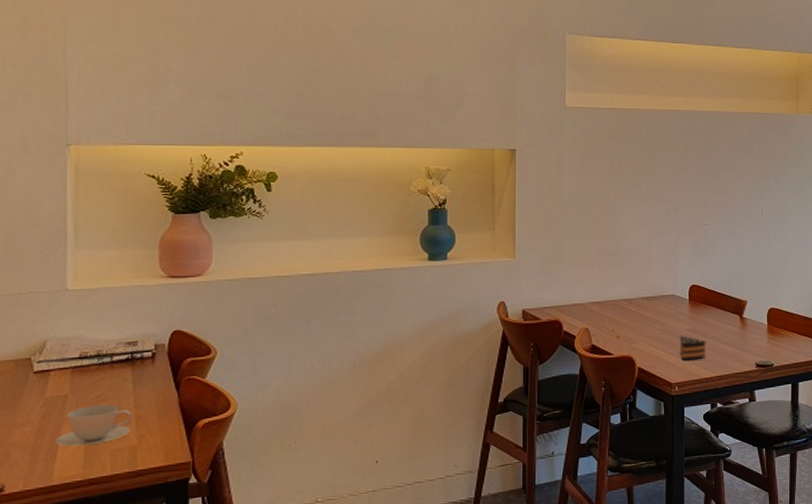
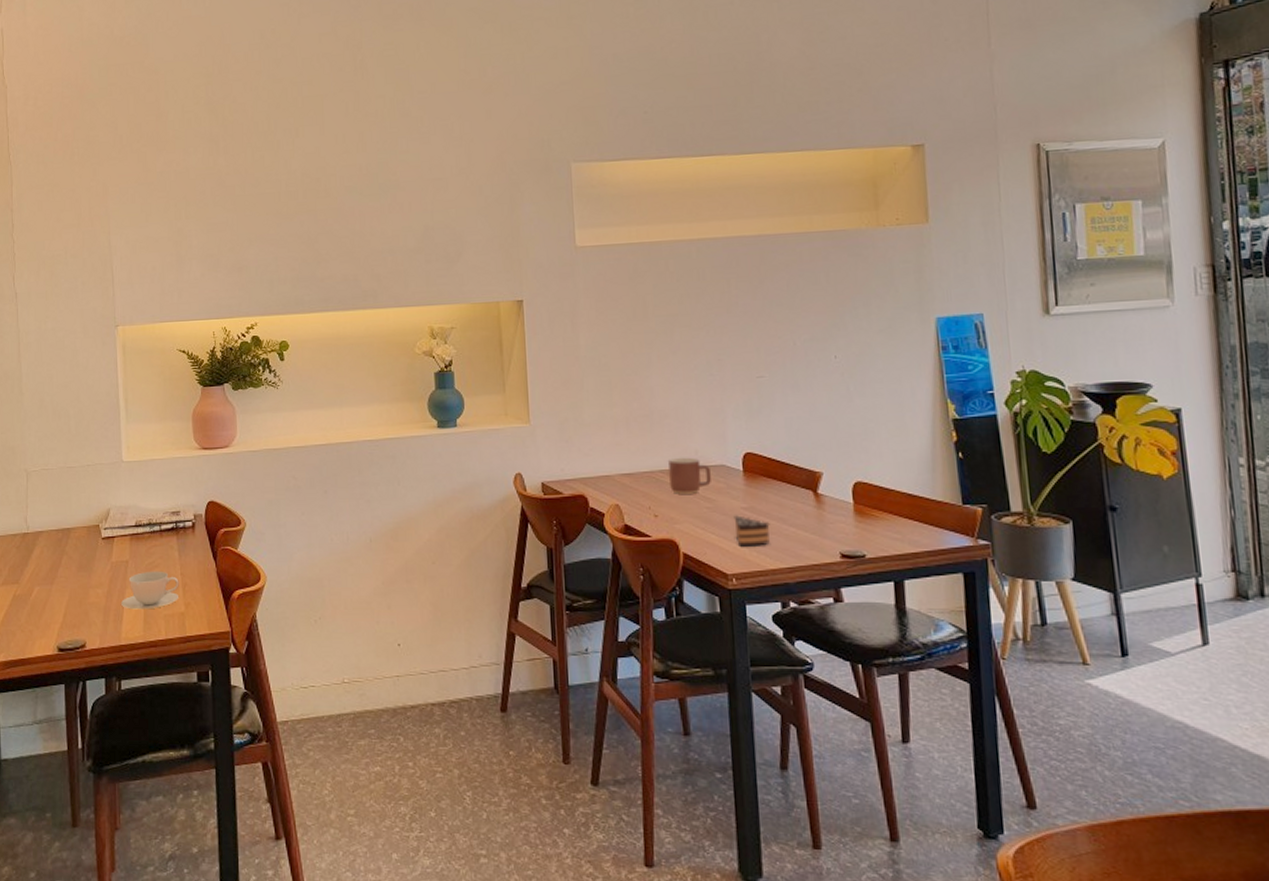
mug: none [630,288,664,319] -> present [667,457,711,494]

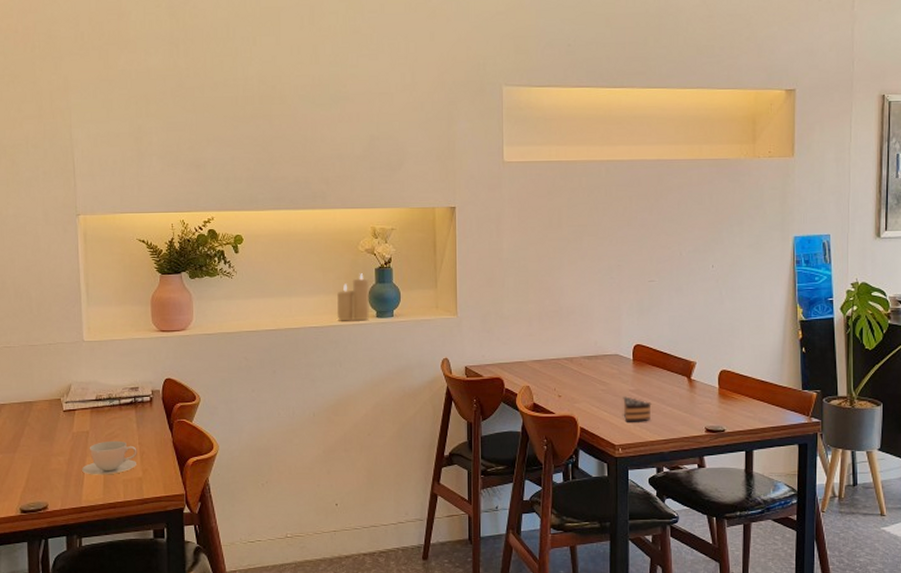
candle: none [393,379,430,432] -> present [336,273,369,320]
mug: present [667,457,711,494] -> none [571,347,606,378]

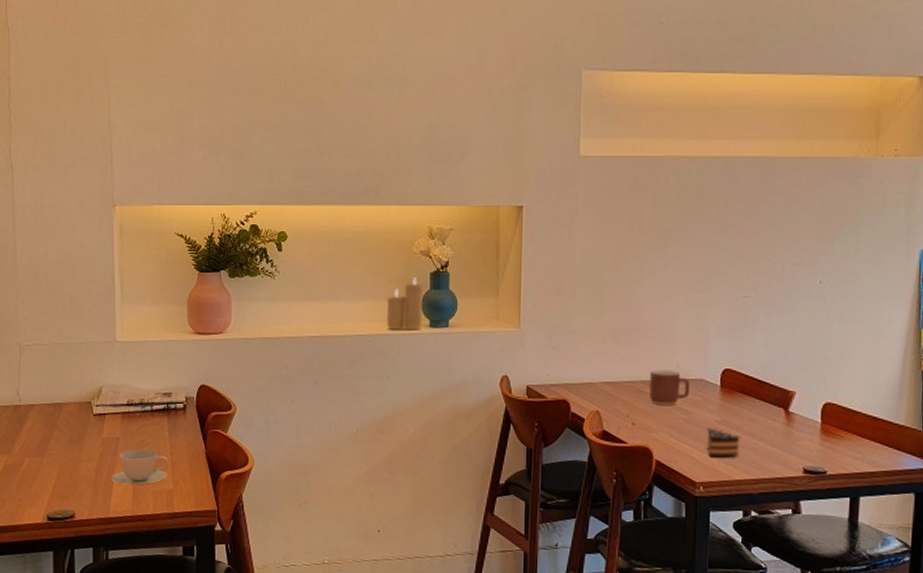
mug: none [571,347,606,378] -> present [648,369,689,405]

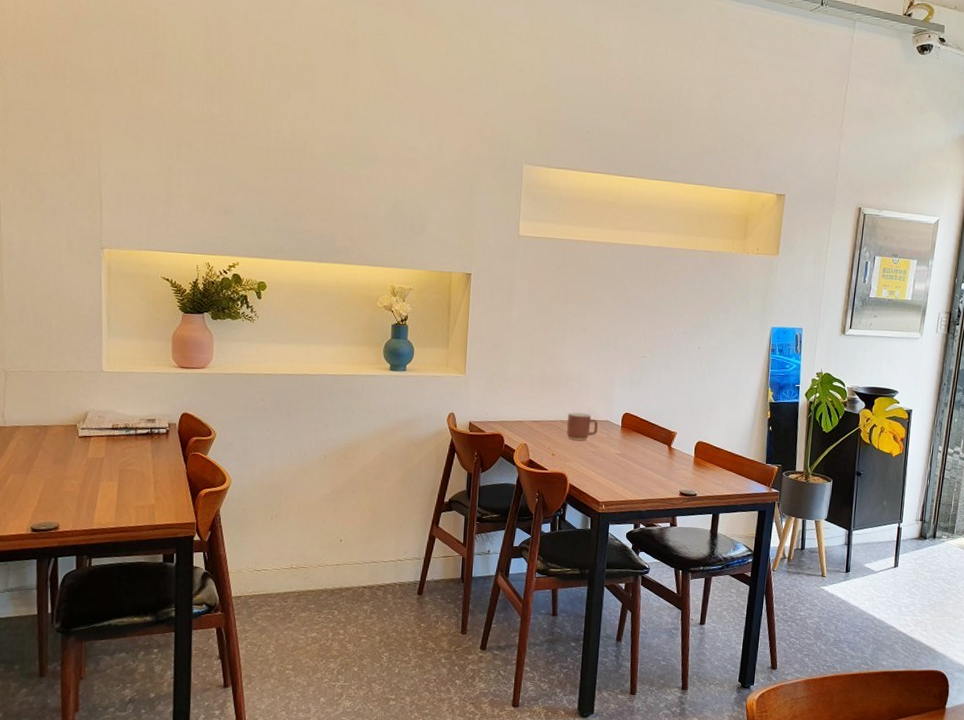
teacup: present [110,448,169,486] -> none [94,468,151,501]
candle: present [386,278,423,329] -> none [352,328,385,372]
cake slice: present [707,427,741,458] -> none [609,459,635,483]

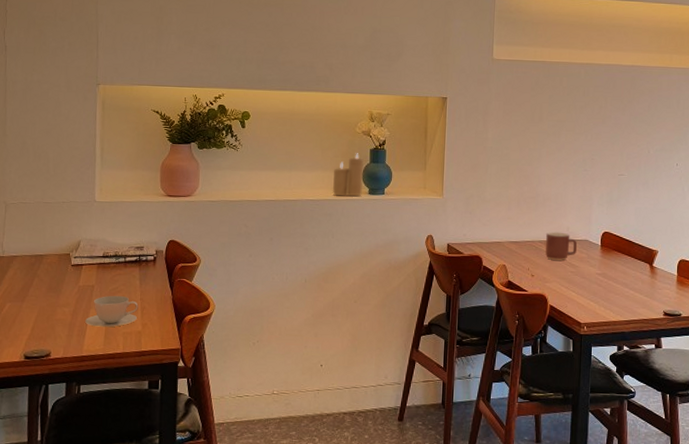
teacup: none [94,468,151,501] -> present [84,295,139,327]
candle: none [352,328,385,372] -> present [332,153,364,196]

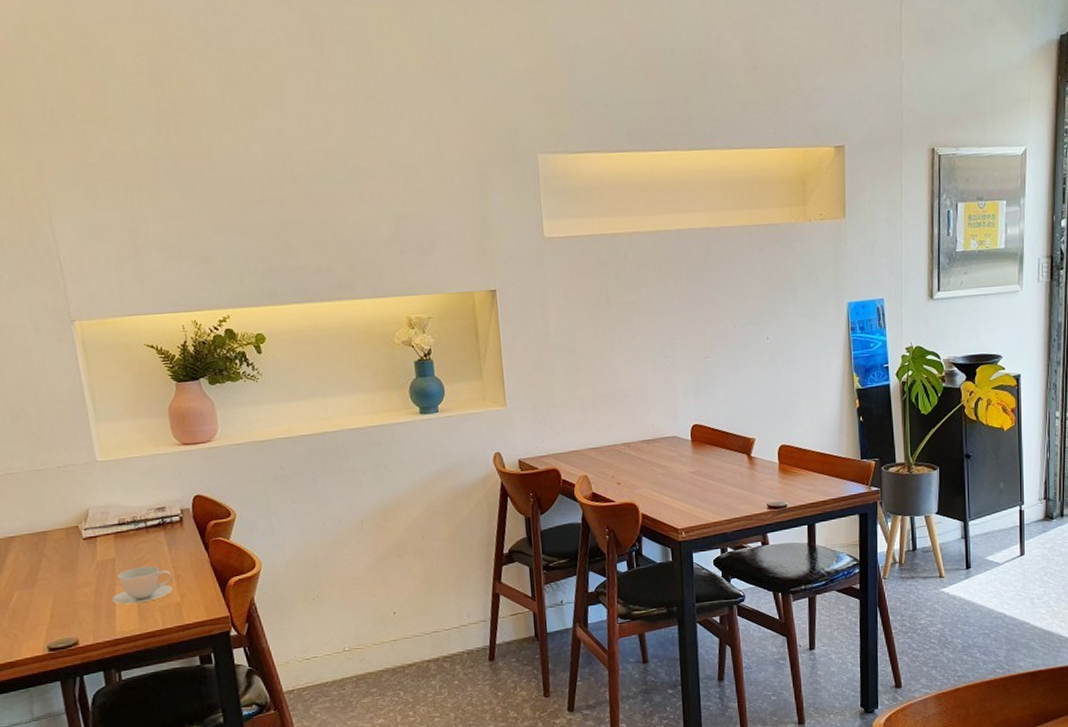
candle: present [332,153,364,196] -> none [375,368,412,420]
mug: present [545,232,577,260] -> none [628,430,665,464]

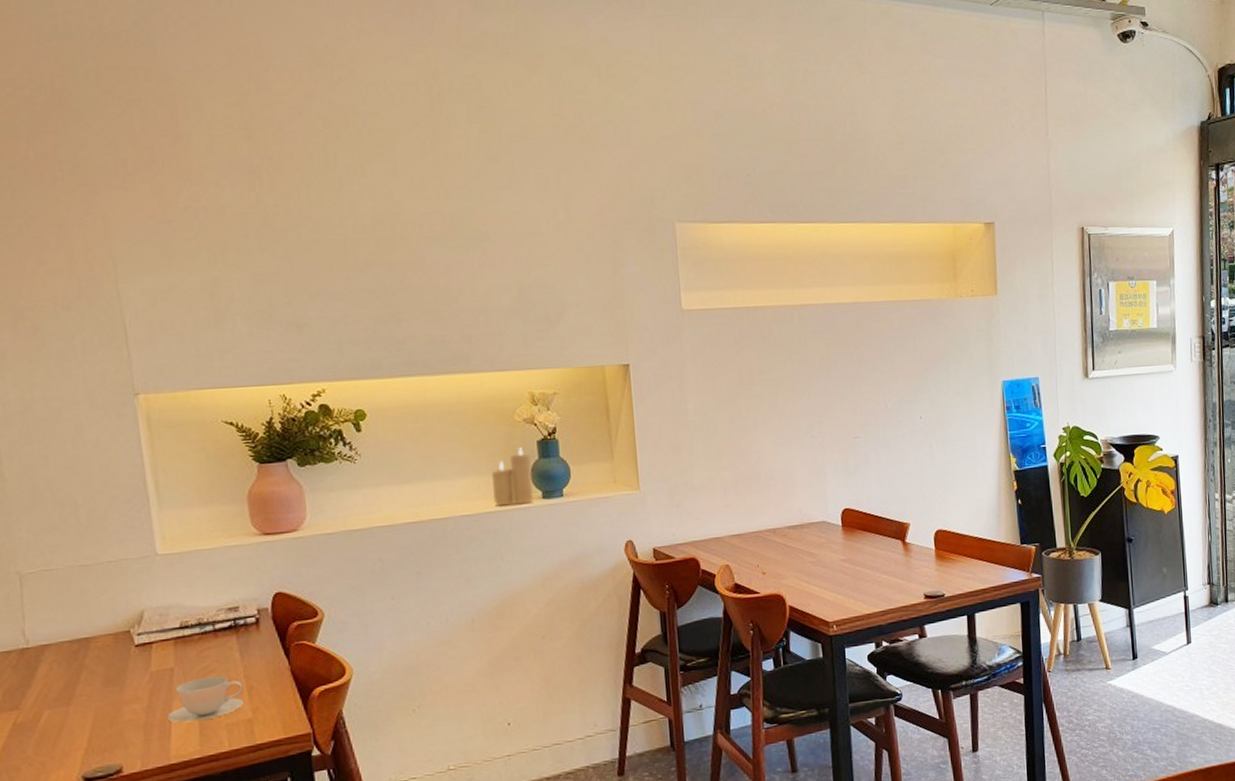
candle: none [375,368,412,420] -> present [492,448,534,505]

